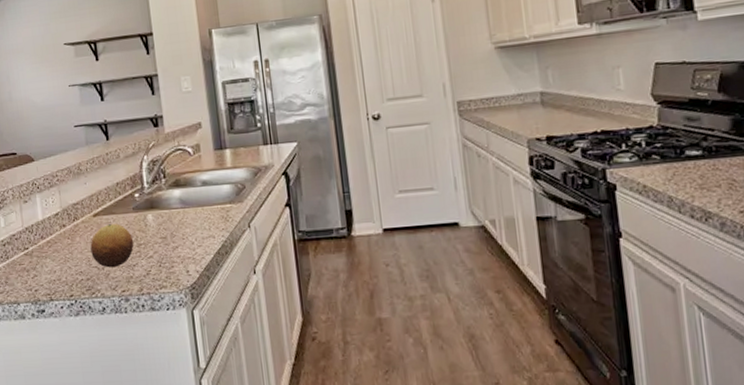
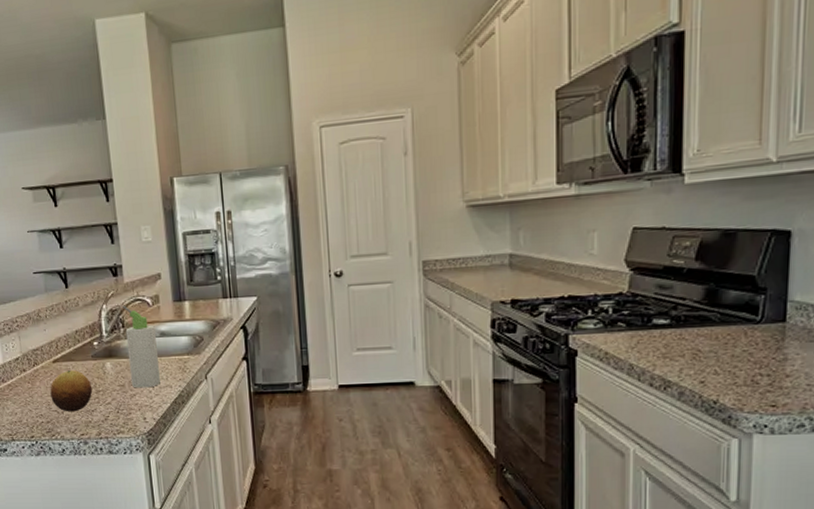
bottle: none [164,155,203,240] -> present [122,305,160,388]

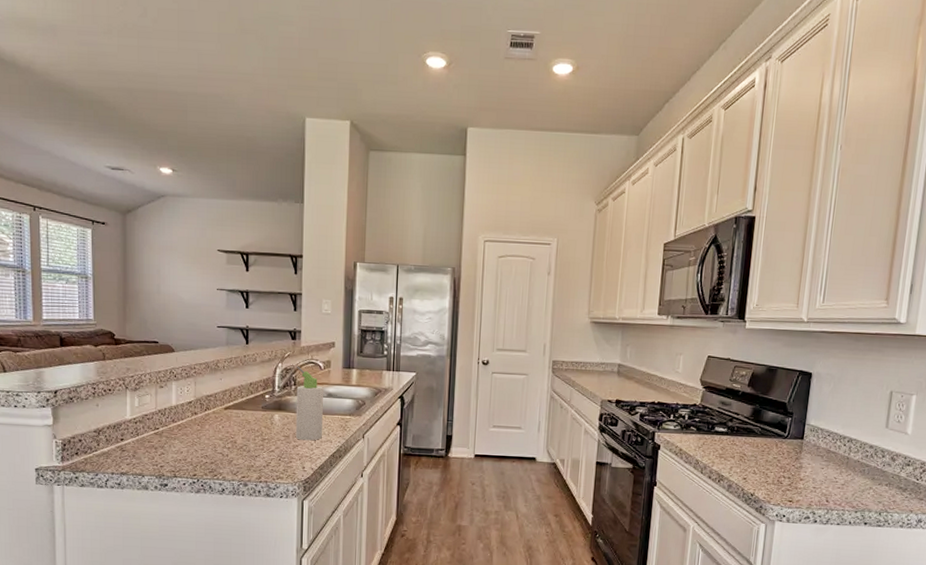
fruit: present [50,370,93,412] -> none [218,418,259,456]

